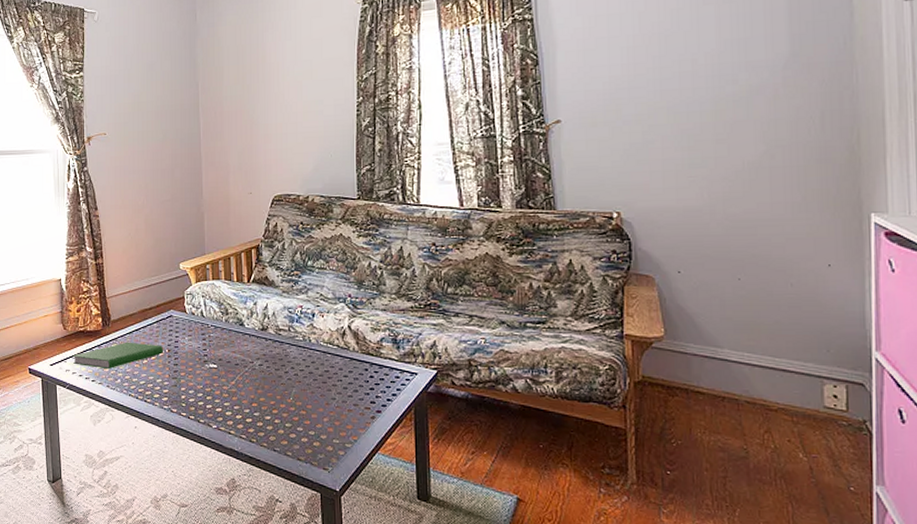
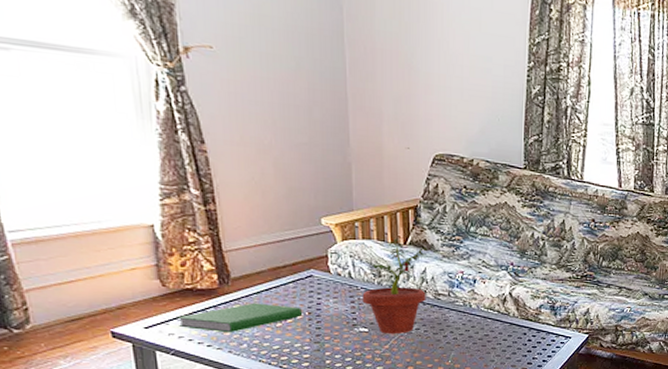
potted plant: none [212,277,270,371] -> present [362,238,429,335]

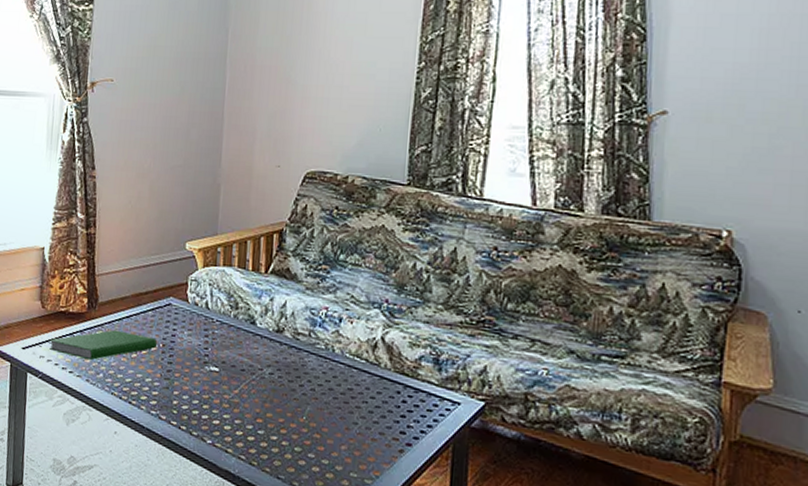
potted plant: present [362,238,429,335] -> none [216,266,292,378]

